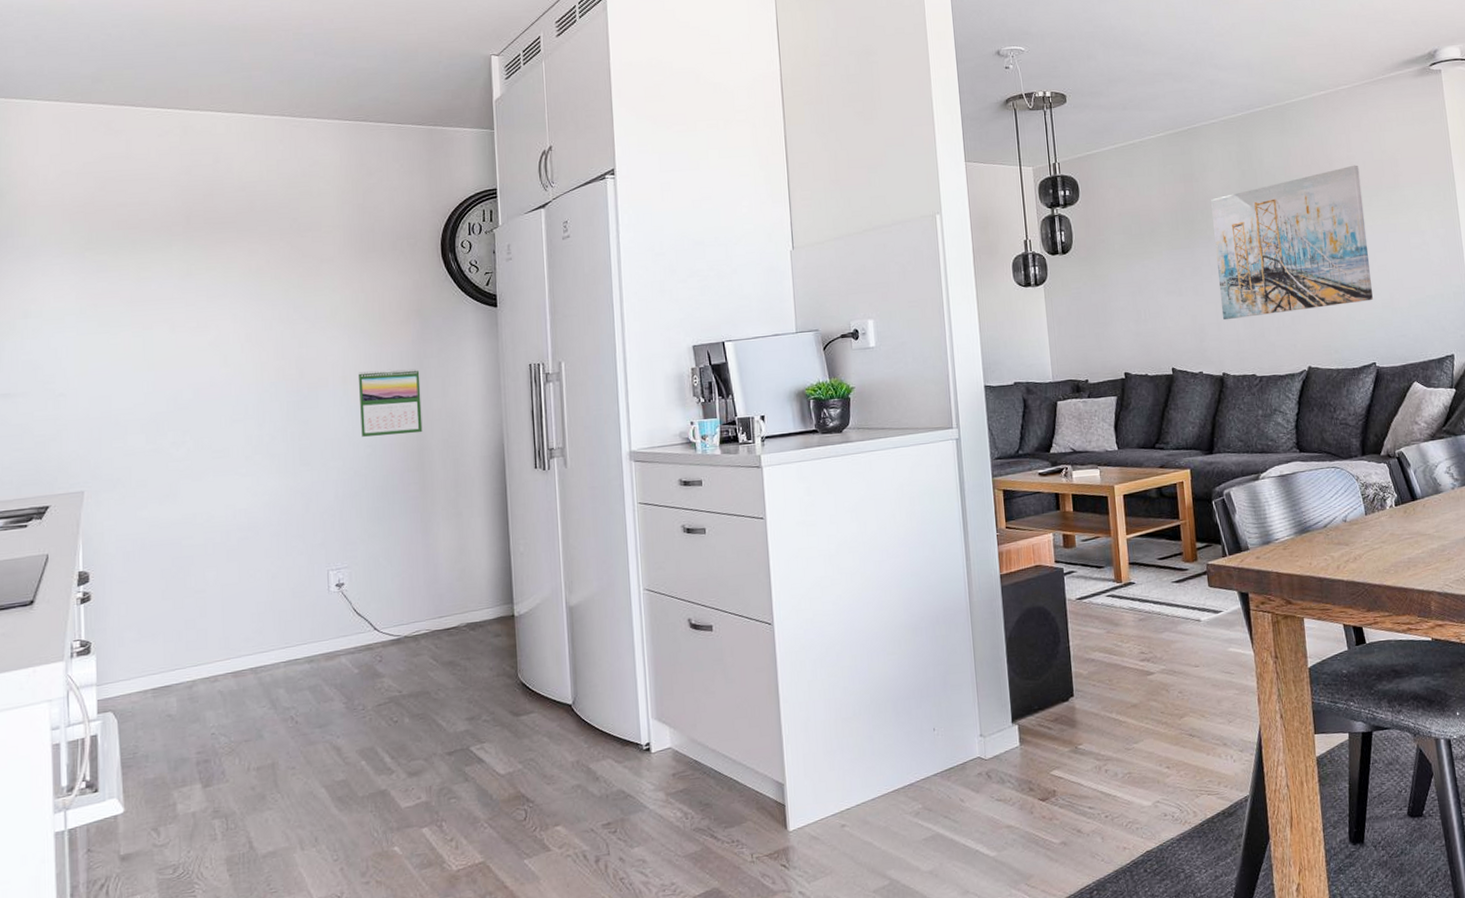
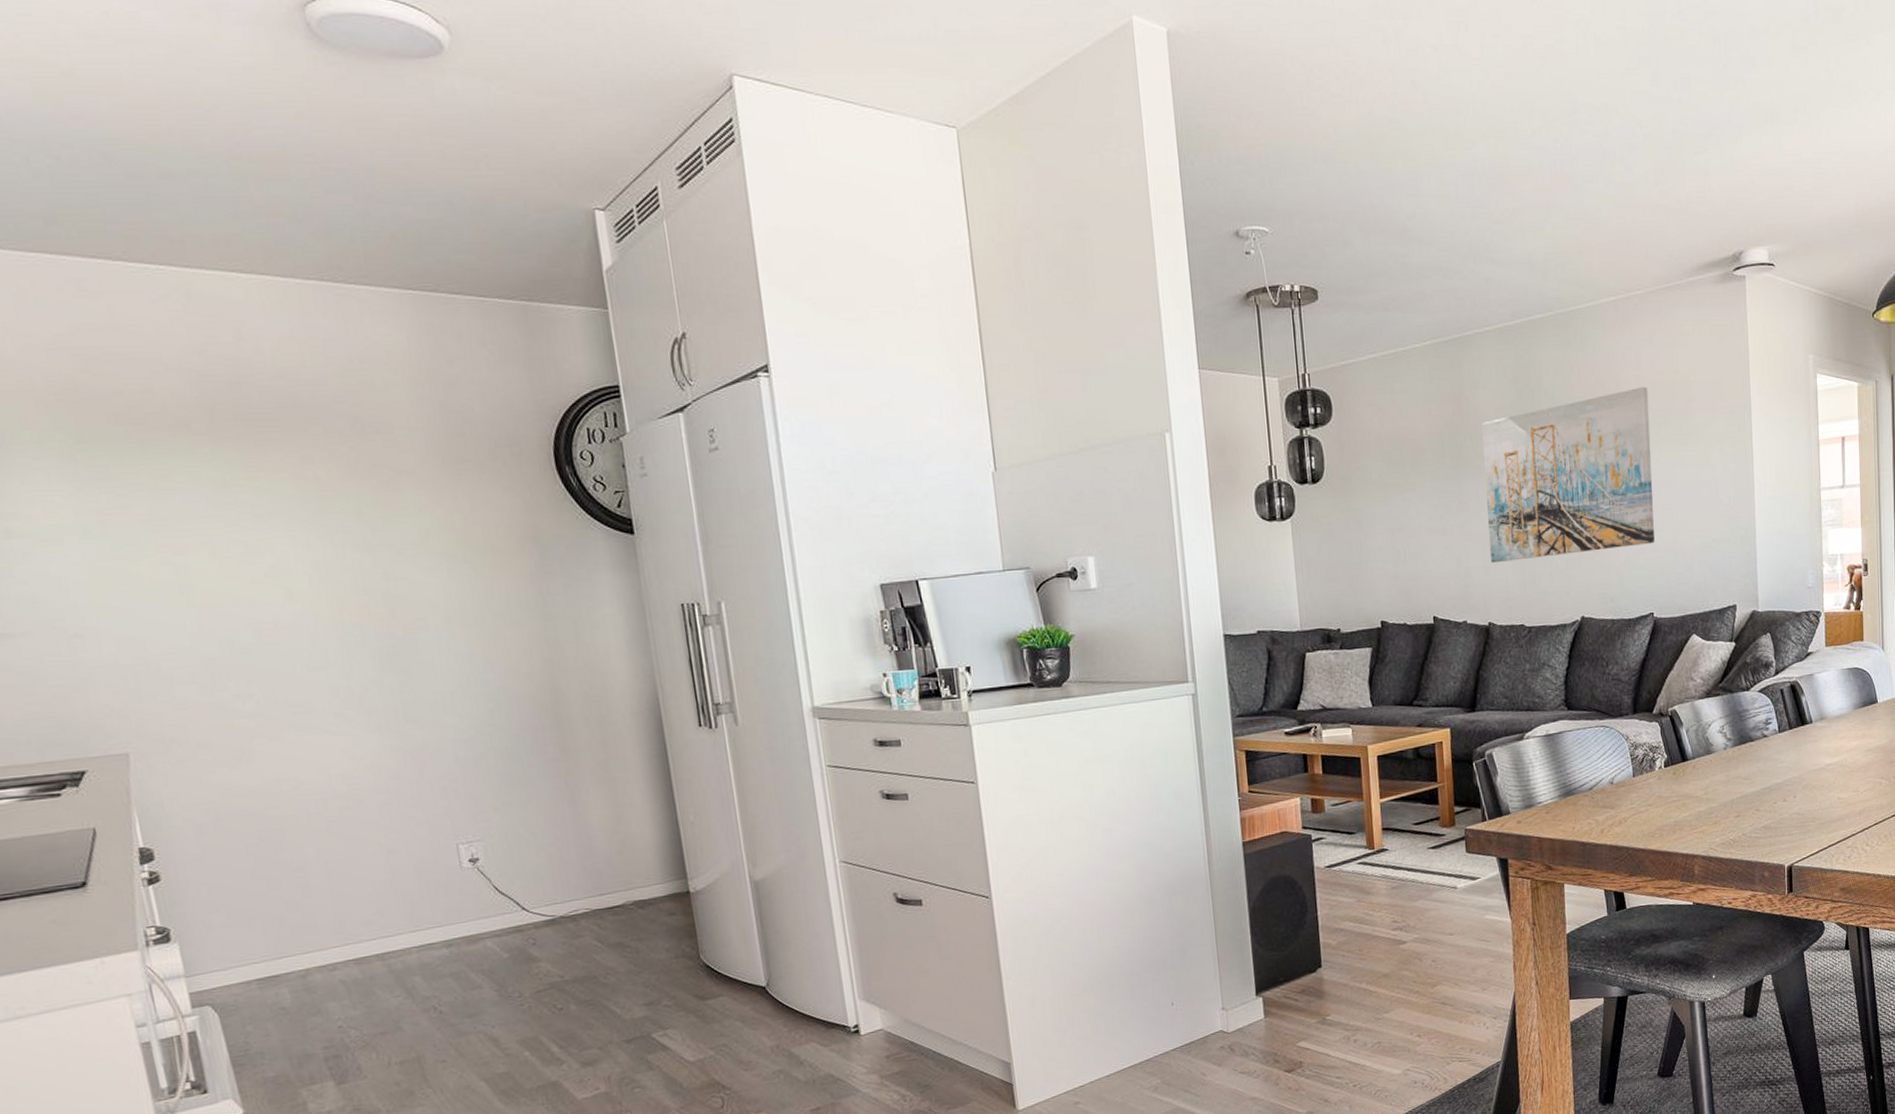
calendar: present [357,368,423,437] -> none [465,608,556,689]

